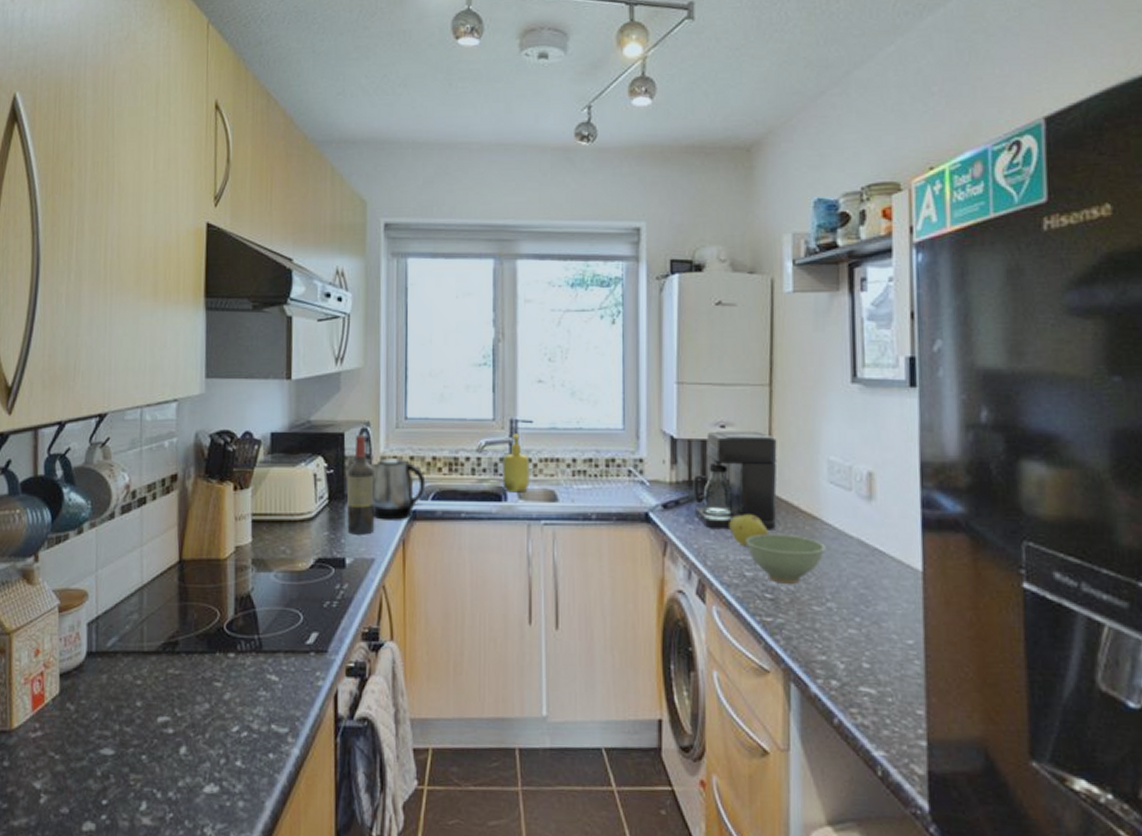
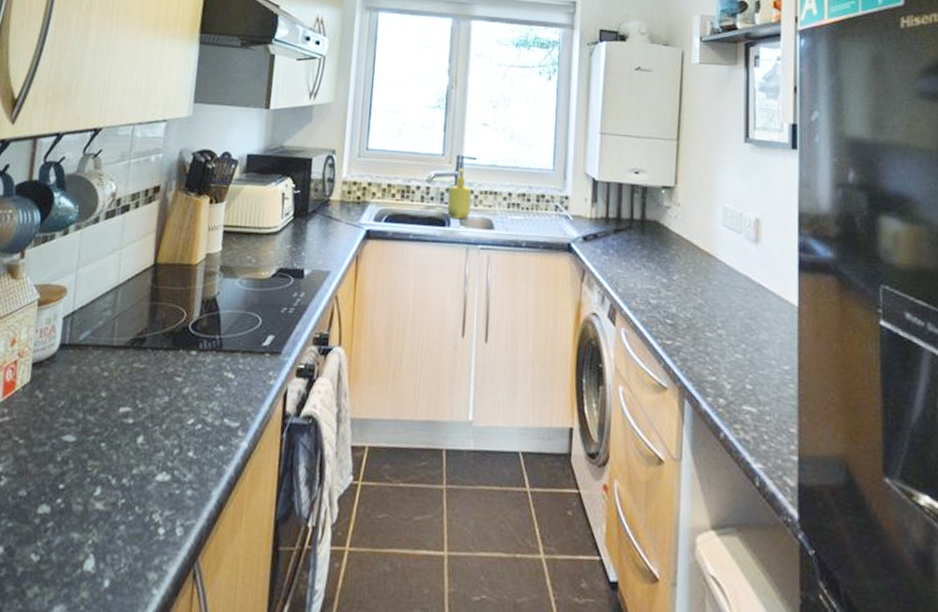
wine bottle: present [346,434,375,535] -> none [307,160,336,250]
kettle: present [370,458,426,520] -> none [332,183,381,238]
coffee maker: present [693,431,777,529] -> none [609,176,681,263]
fruit: present [729,514,770,546] -> none [638,249,672,277]
bowl: present [745,533,826,584] -> none [652,267,718,312]

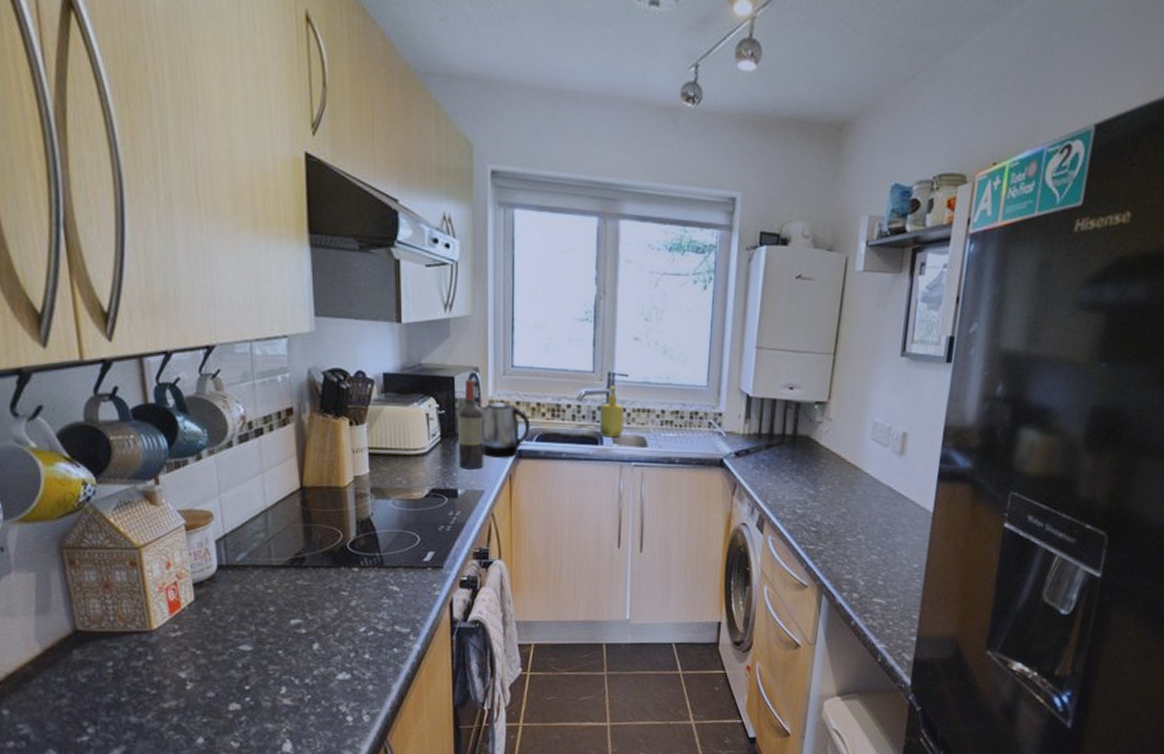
wine bottle: none [307,160,336,250] -> present [457,379,484,470]
kettle: none [332,183,381,238] -> present [479,402,531,458]

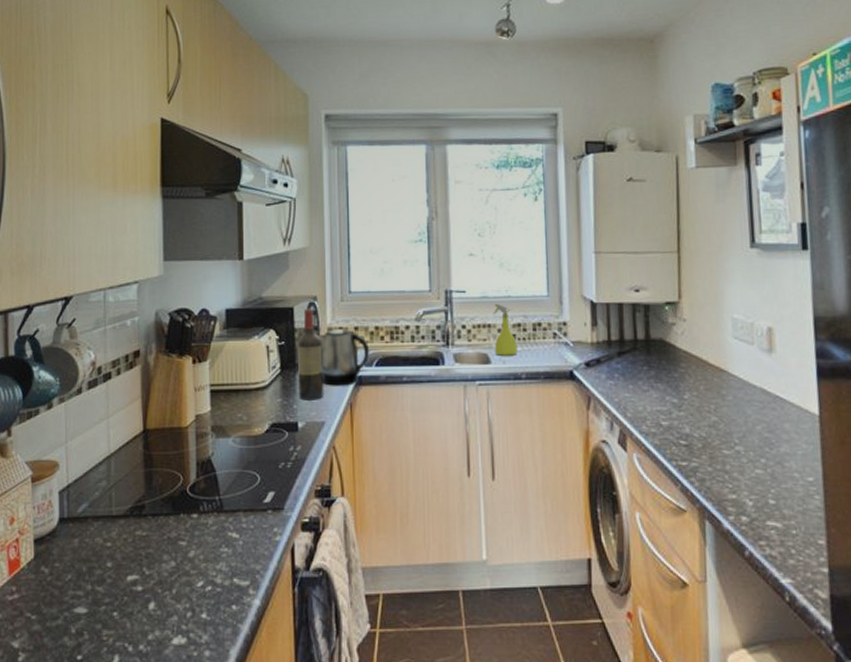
soap dispenser: present [599,385,624,438] -> none [439,303,465,357]
spray bottle: none [651,390,674,441] -> present [493,304,518,356]

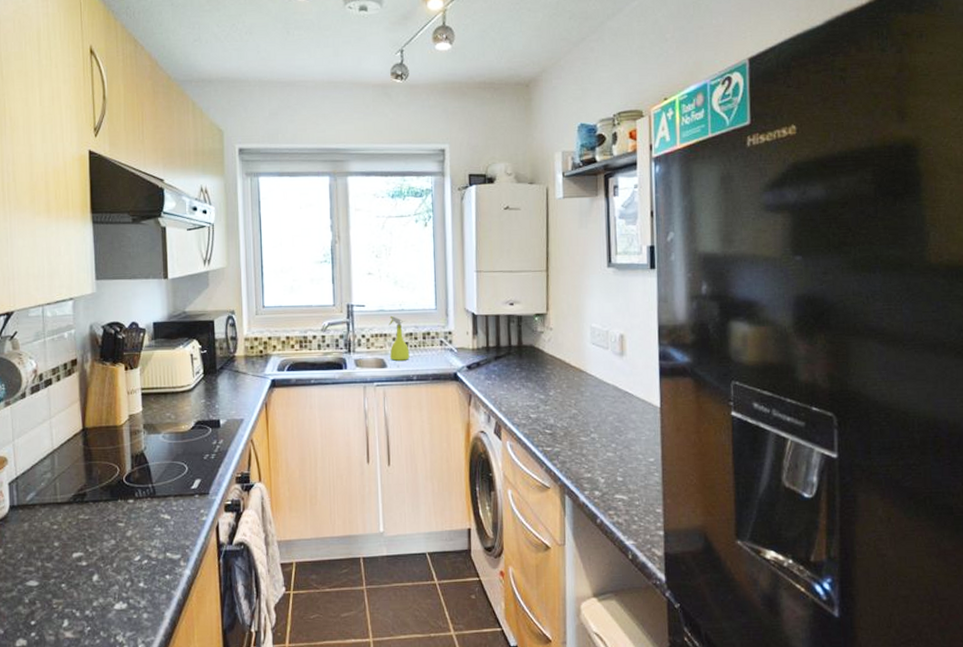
wine bottle: present [297,308,324,401] -> none [217,321,243,401]
kettle: present [318,329,370,386] -> none [236,339,282,388]

